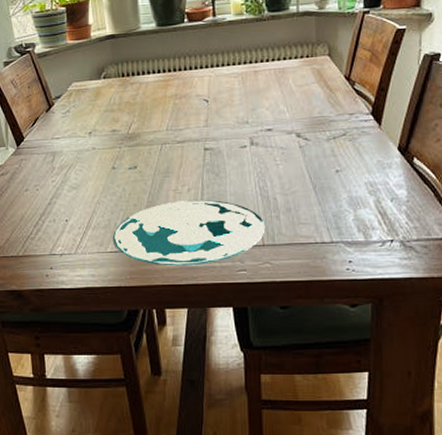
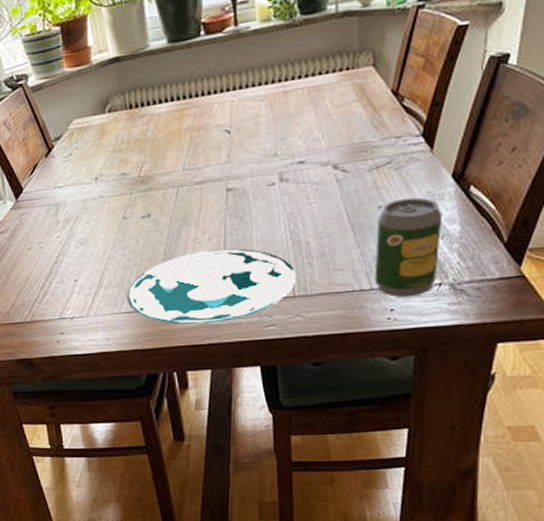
soda can: none [334,165,392,251] -> present [375,197,443,298]

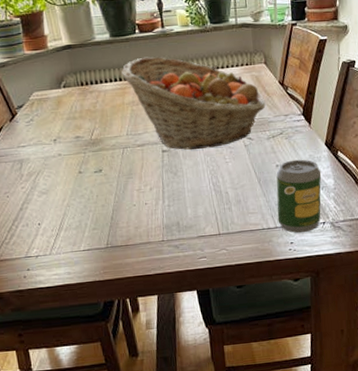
plate: present [127,248,297,325] -> none [84,197,220,259]
fruit basket: none [180,65,370,188] -> present [121,57,266,150]

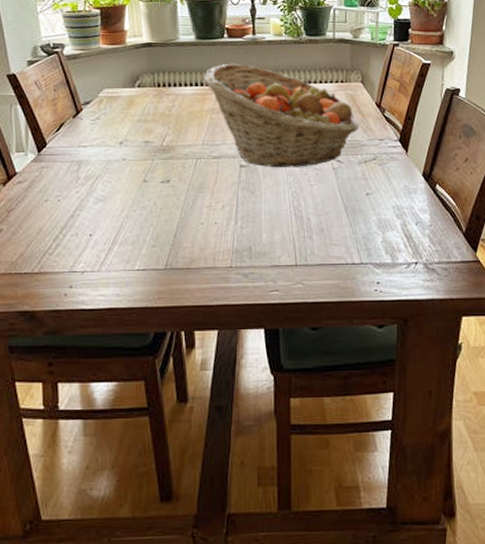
soda can: present [276,159,322,234] -> none [364,189,417,273]

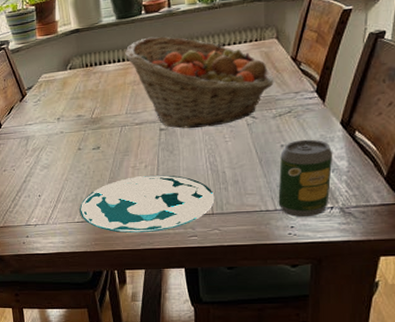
plate: none [141,218,299,286] -> present [80,175,215,233]
soda can: none [364,189,417,273] -> present [278,139,333,218]

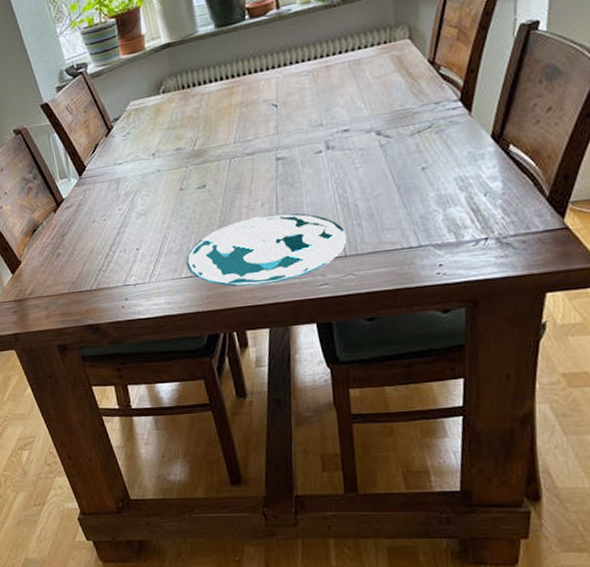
fruit basket: present [125,36,274,129] -> none [228,45,410,156]
soda can: present [278,139,333,218] -> none [421,158,485,253]

